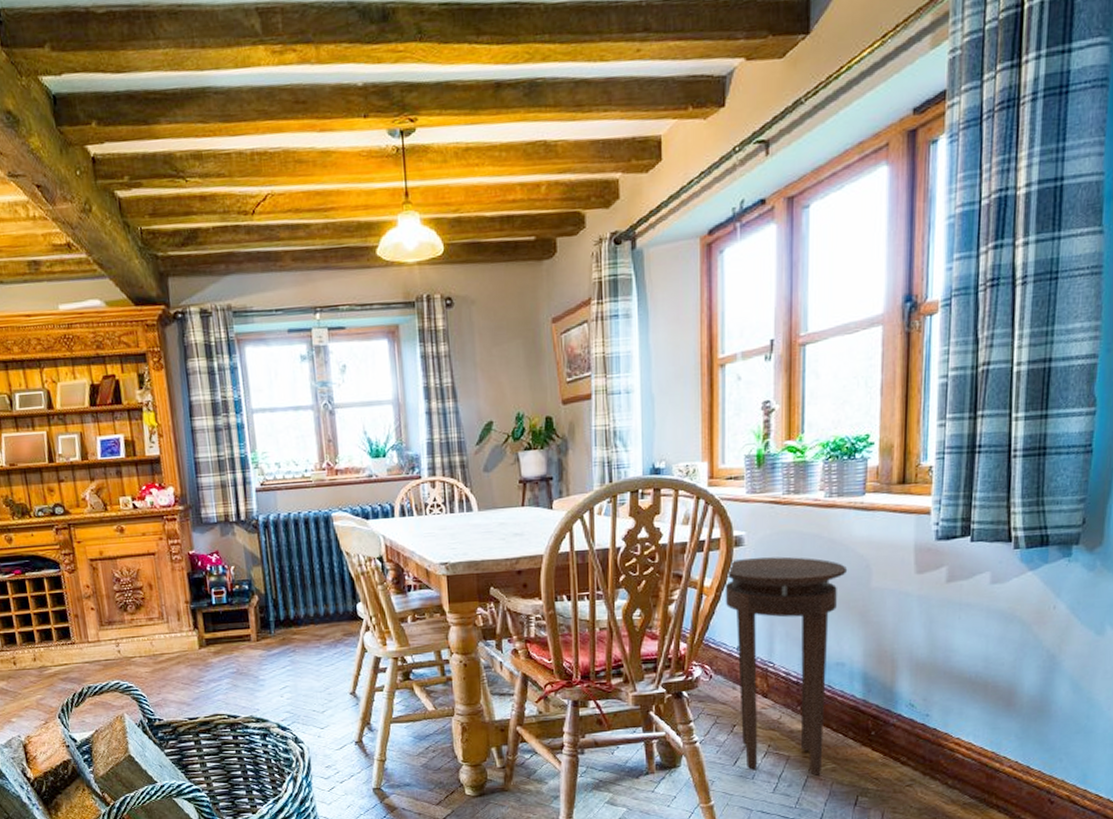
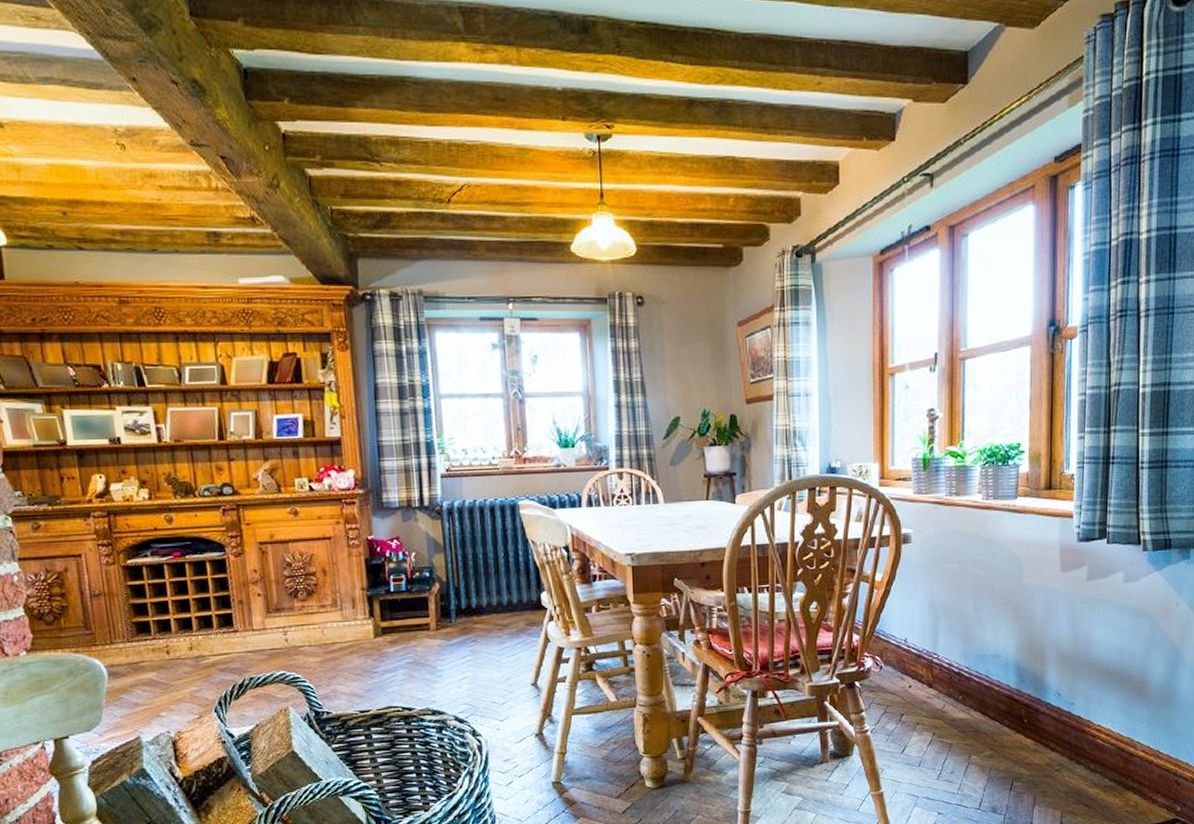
stool: present [725,556,848,776] -> none [894,554,1003,762]

